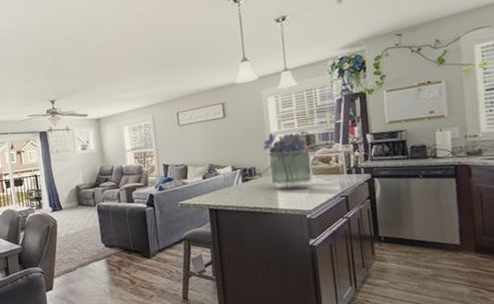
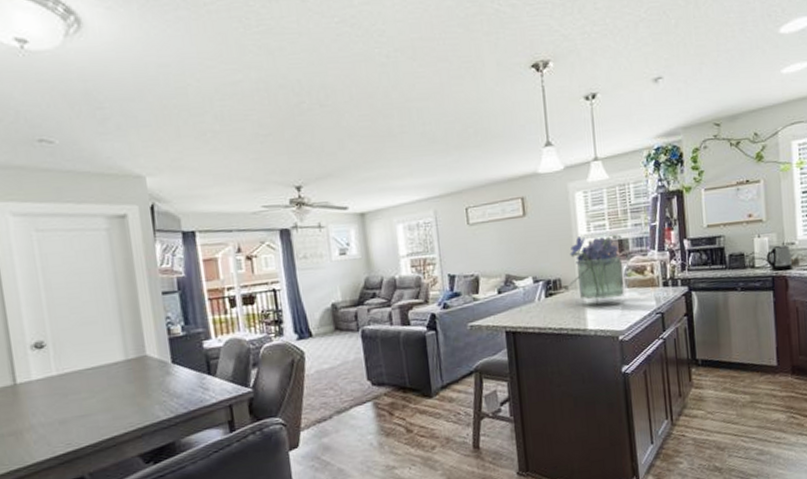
kettle: none [448,137,475,161] -> present [766,244,792,271]

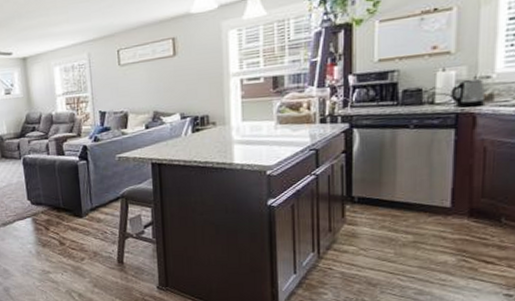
flower bouquet: present [564,234,625,306] -> none [212,71,277,142]

